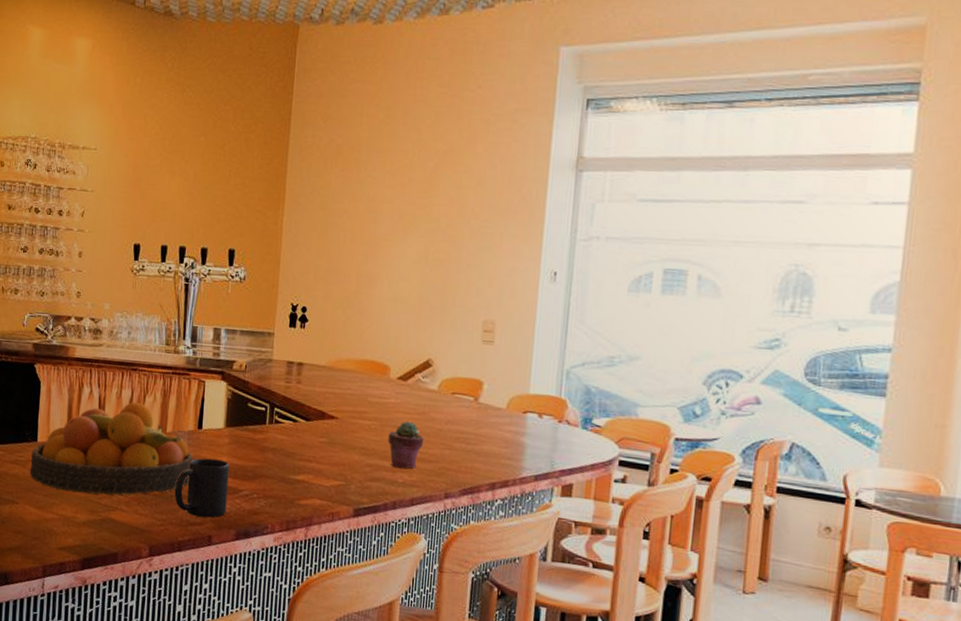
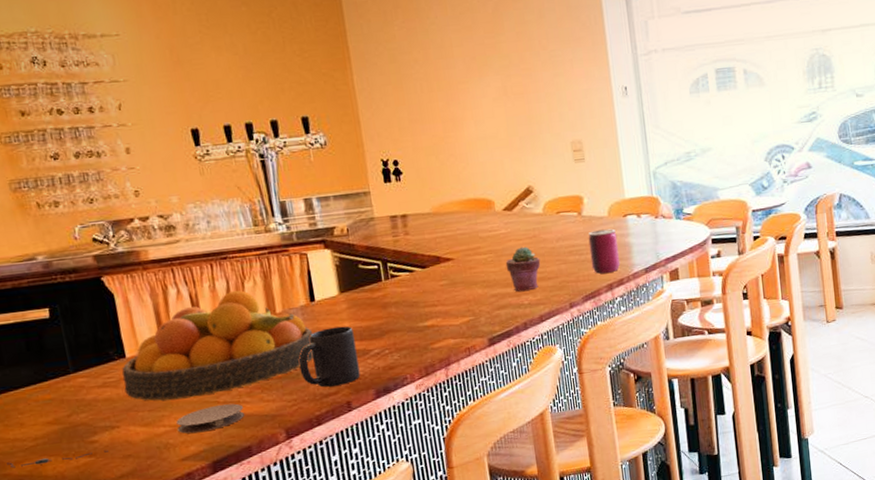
coaster: none [62,505,119,529] -> present [176,403,244,434]
can: none [477,421,512,471] -> present [588,228,621,274]

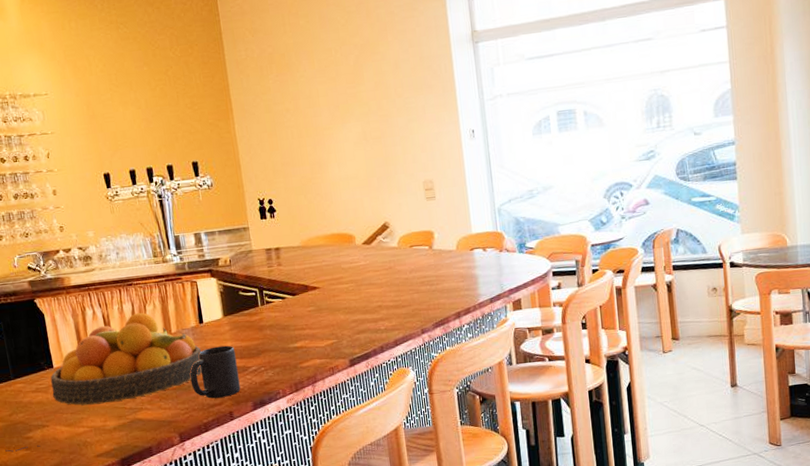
coaster: present [176,403,244,434] -> none [92,410,146,434]
potted succulent: present [505,246,541,292] -> none [364,277,396,319]
can: present [588,228,621,274] -> none [438,261,468,303]

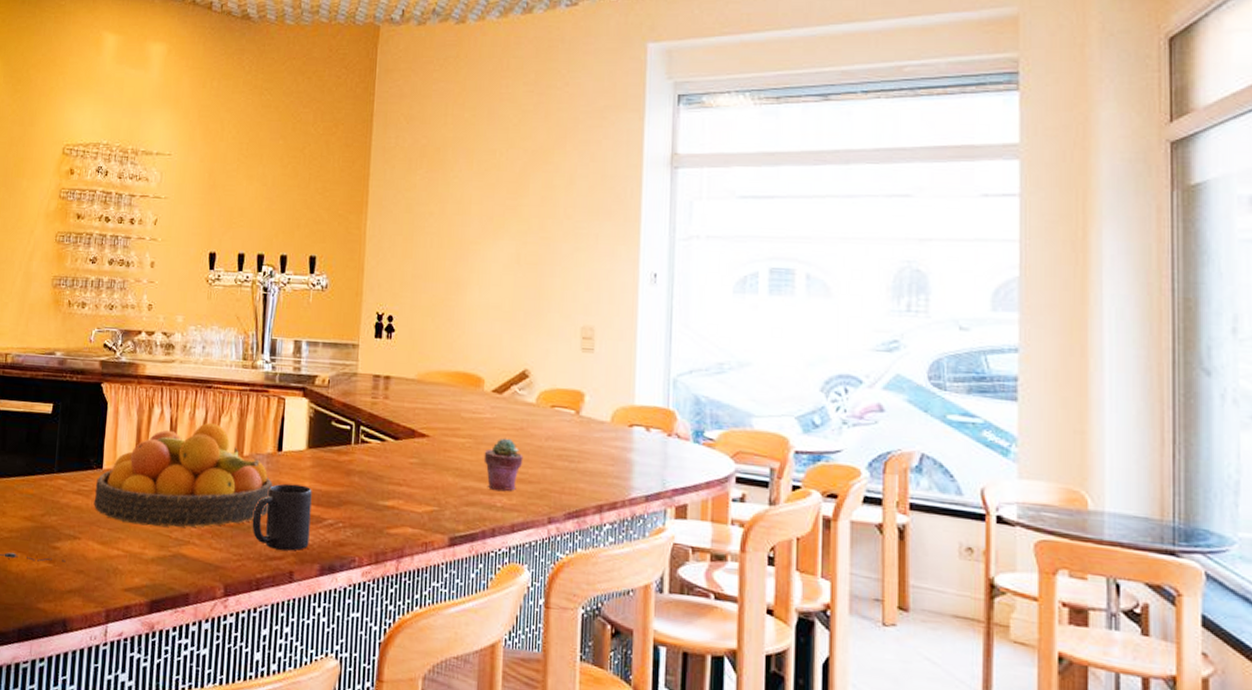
potted succulent: none [364,277,396,319] -> present [483,438,524,492]

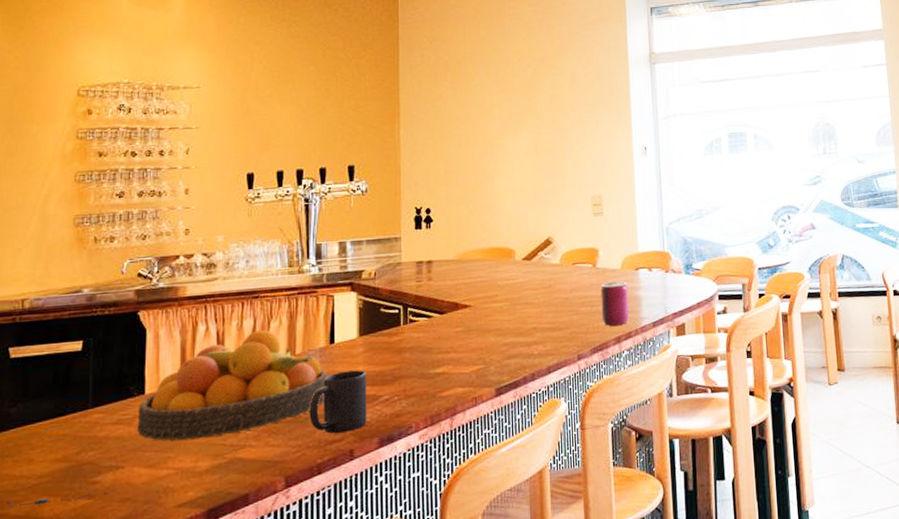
potted succulent: present [483,438,524,492] -> none [520,296,554,342]
can: none [581,436,618,491] -> present [600,281,630,326]

